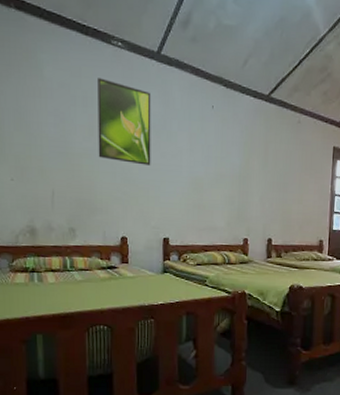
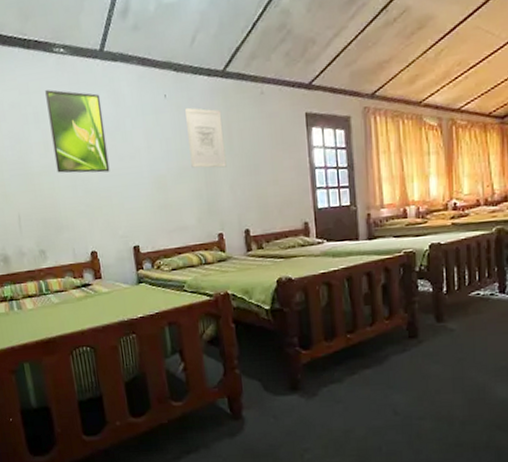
wall art: none [228,121,262,181] -> present [185,107,227,168]

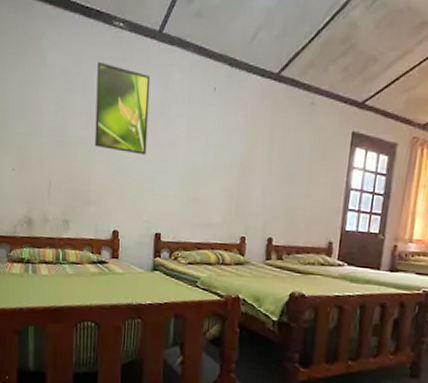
wall art: present [185,107,227,168] -> none [227,104,268,172]

